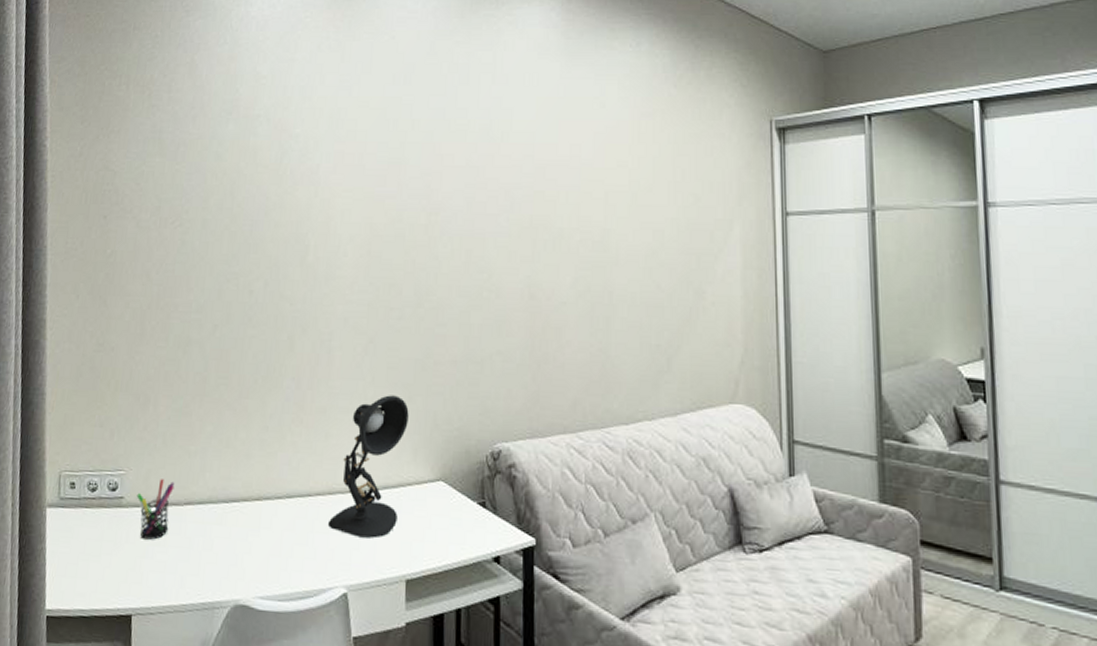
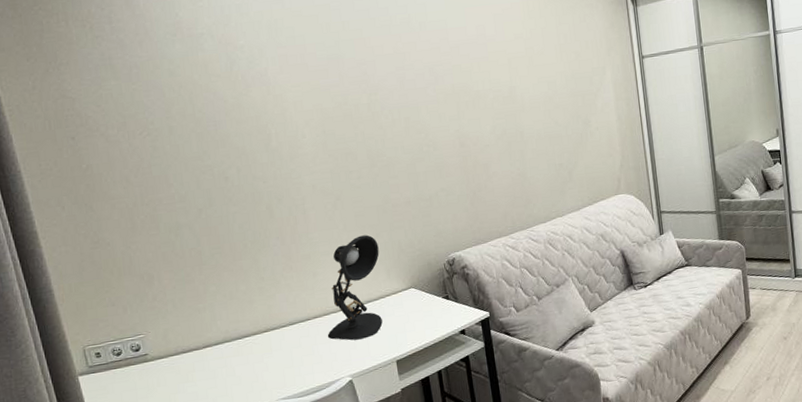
pen holder: present [136,479,175,540] -> none [159,333,194,381]

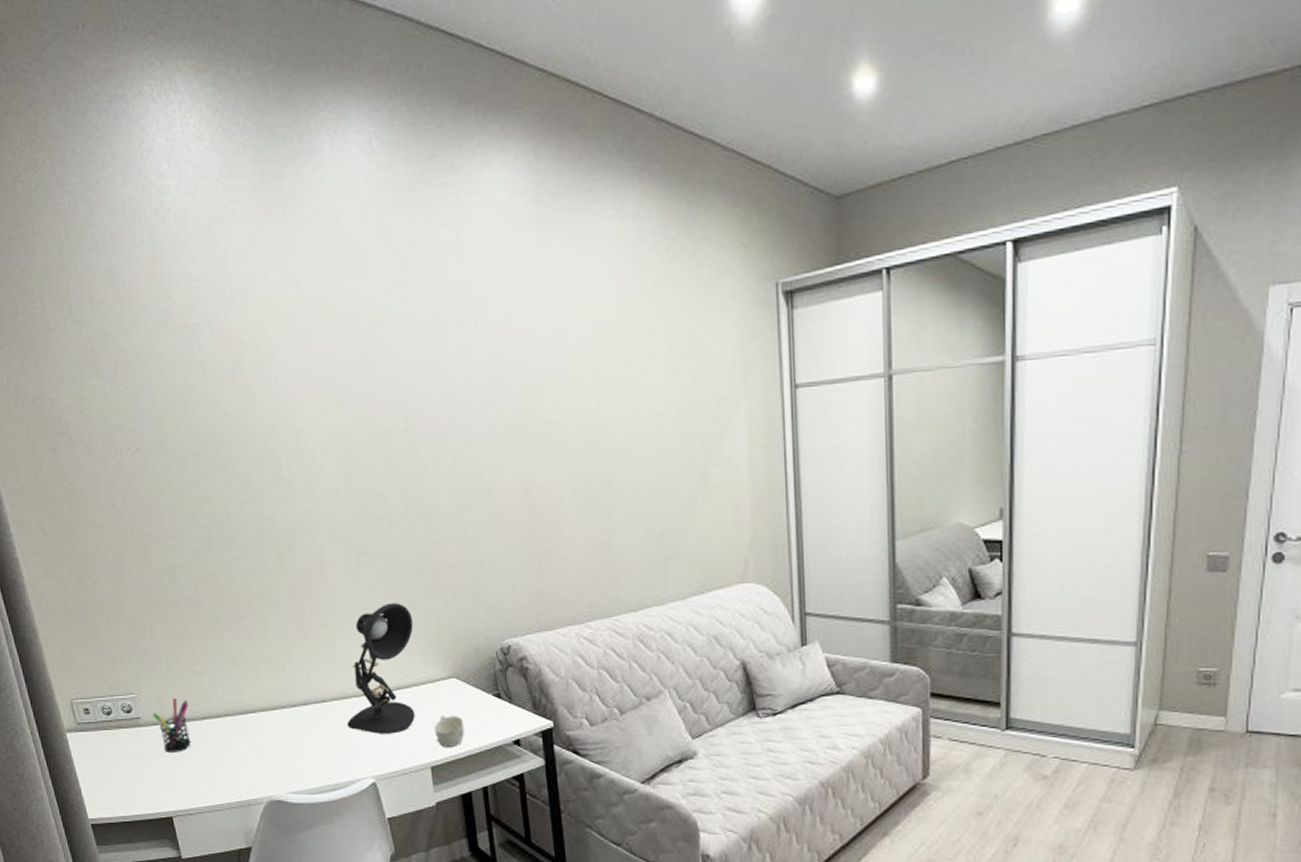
pen holder: none [159,333,194,381] -> present [152,698,192,752]
cup: none [397,317,422,343] -> present [434,716,464,747]

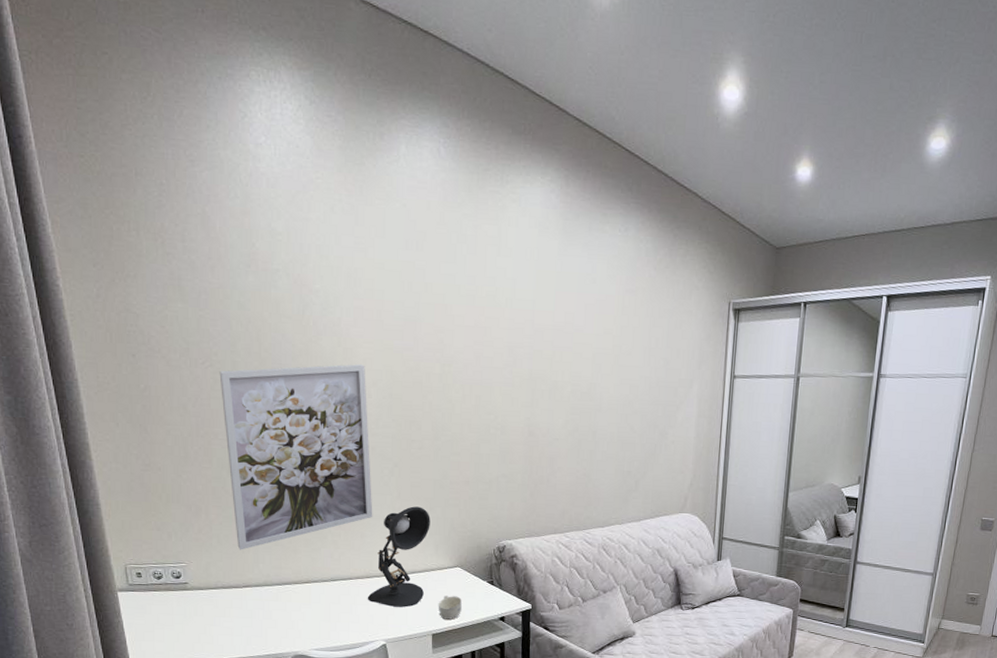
wall art: none [147,429,343,674] -> present [219,364,373,550]
pen holder: present [152,698,192,752] -> none [199,569,233,613]

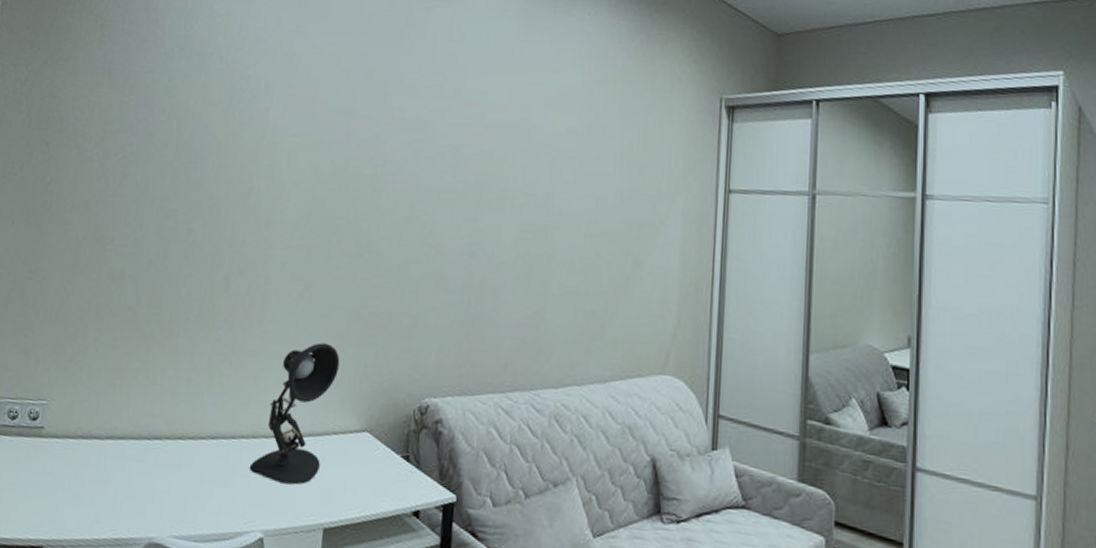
wall art: present [219,364,373,550] -> none [109,161,288,388]
cup: present [438,596,462,620] -> none [335,472,367,509]

